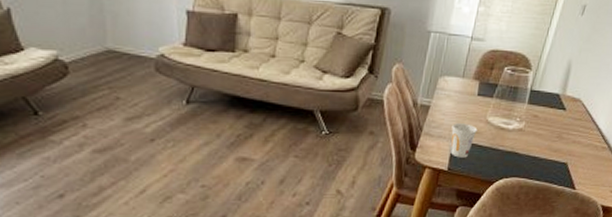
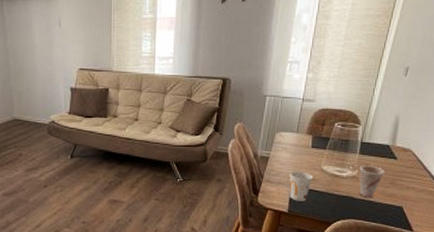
cup: none [525,116,553,154] -> present [359,165,385,198]

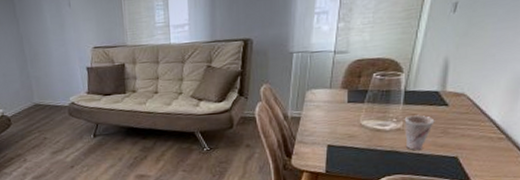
cup: present [289,172,313,201] -> none [325,129,352,161]

